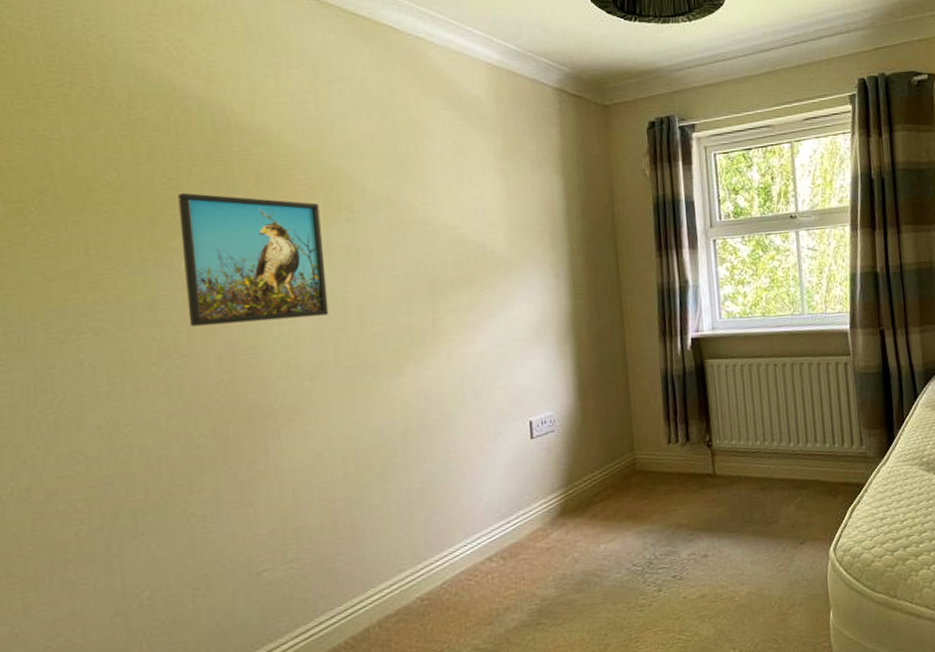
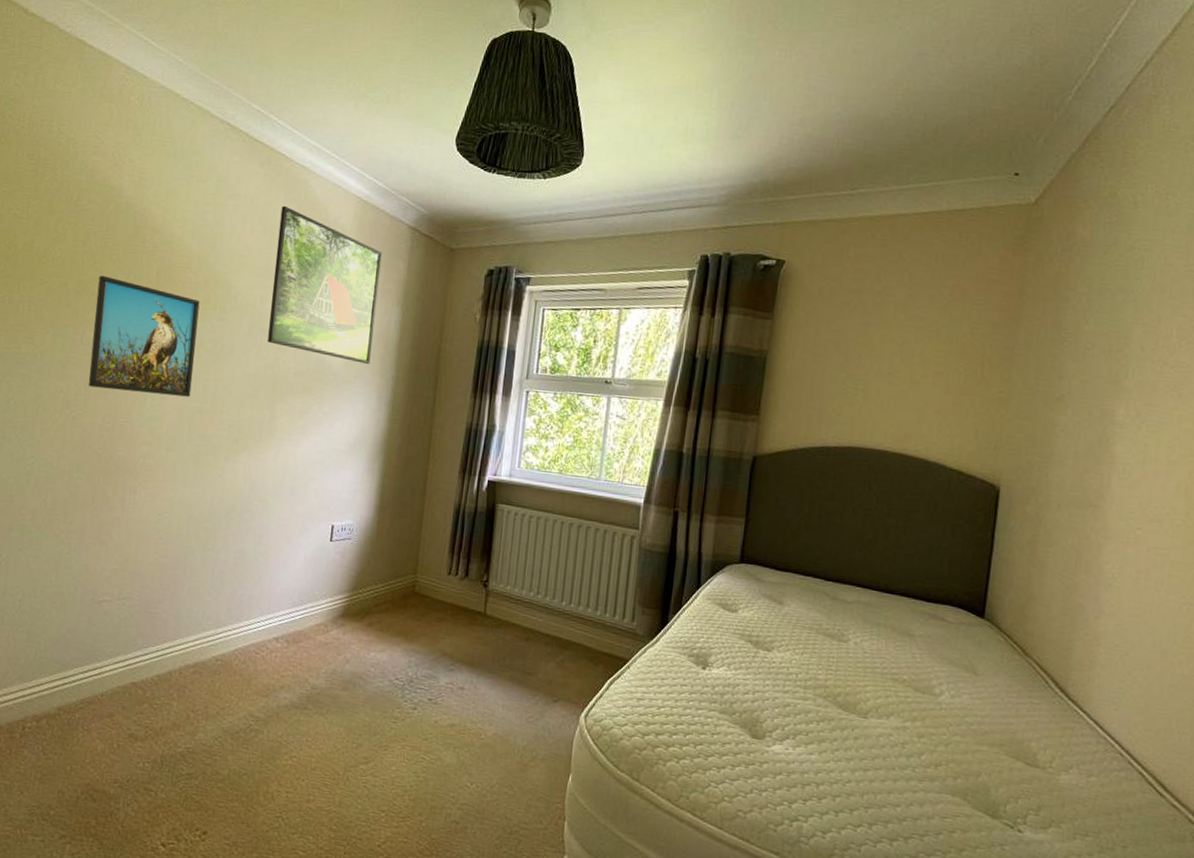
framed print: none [399,83,538,242] -> present [267,205,382,364]

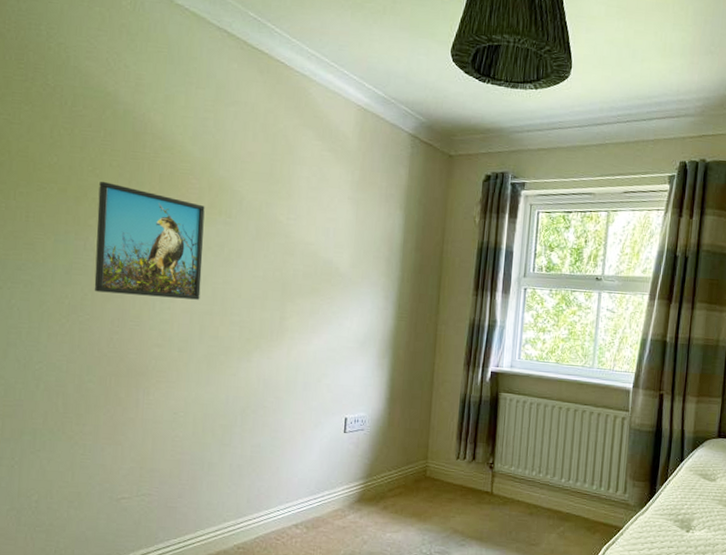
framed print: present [267,205,382,364] -> none [275,112,384,265]

